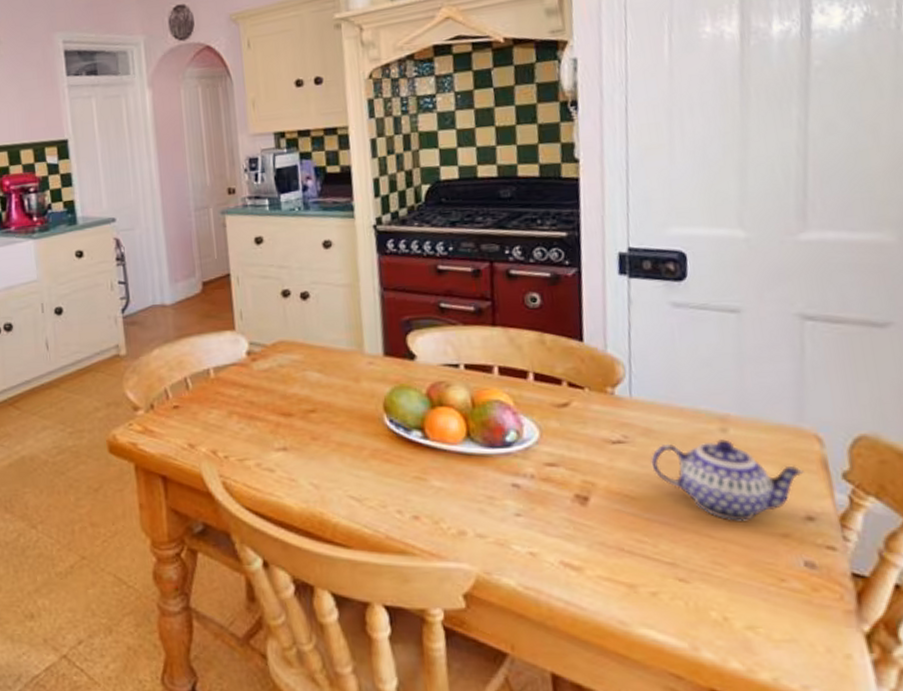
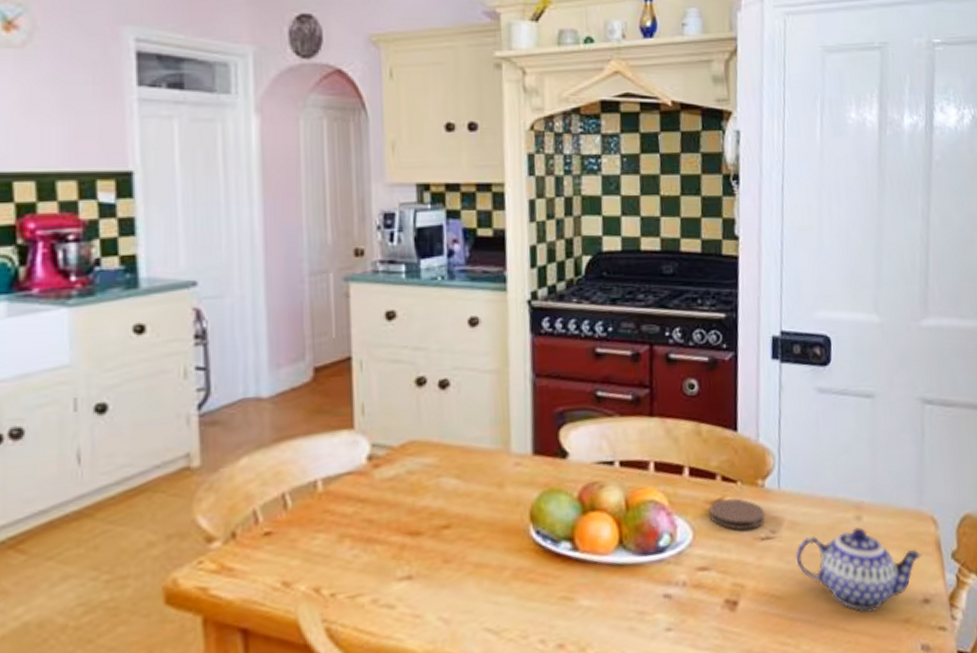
coaster: none [556,403,616,433] -> present [709,498,765,531]

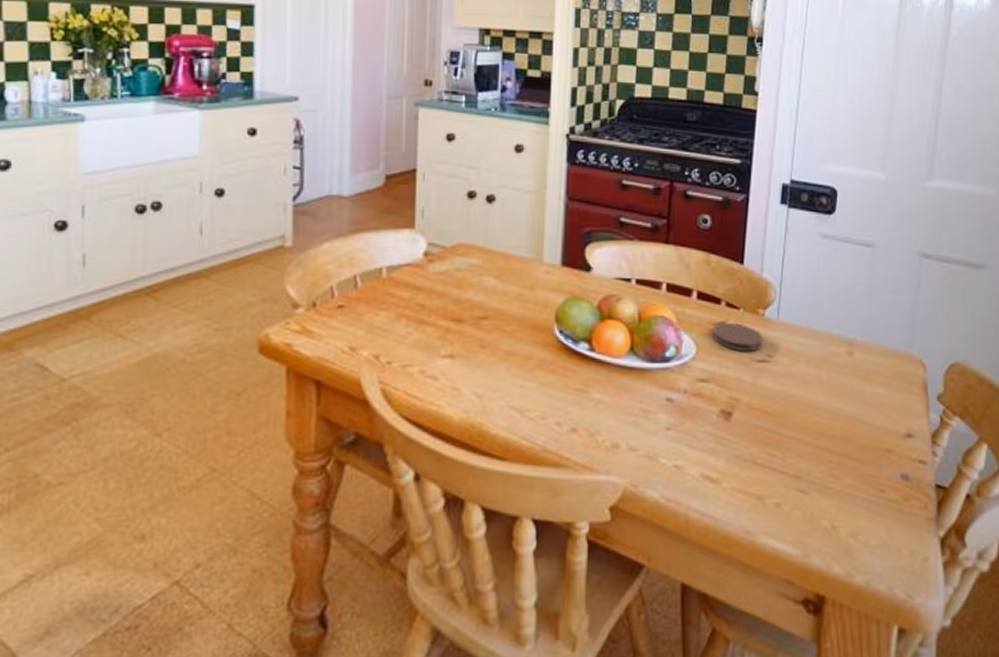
teapot: present [795,527,922,612] -> none [788,362,909,437]

